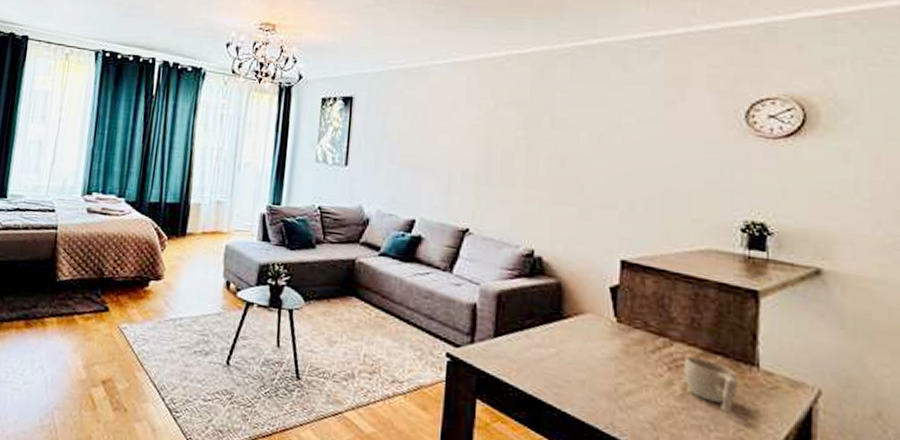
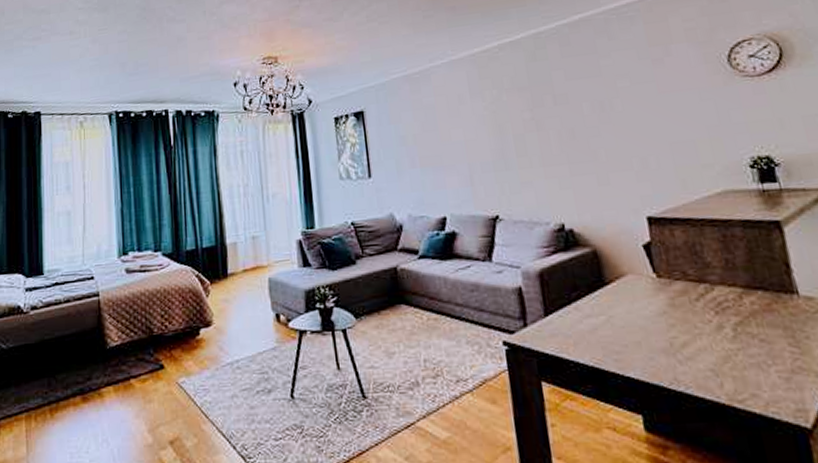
cup: present [684,356,738,413] -> none [728,296,785,345]

